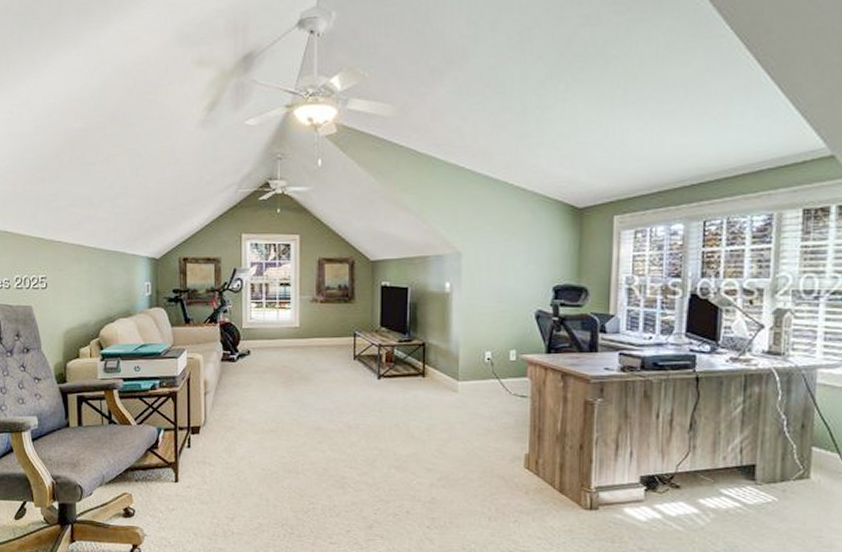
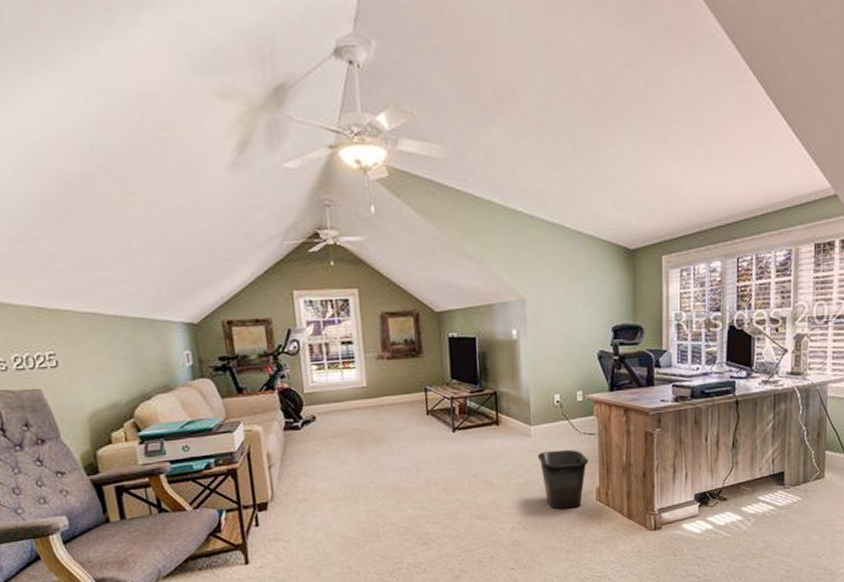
waste bin: none [463,409,518,473] -> present [537,449,589,510]

